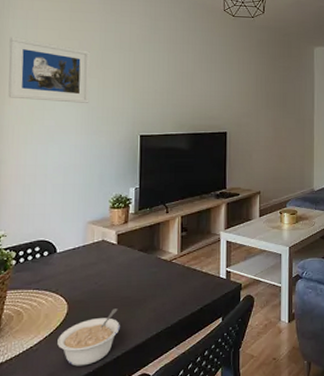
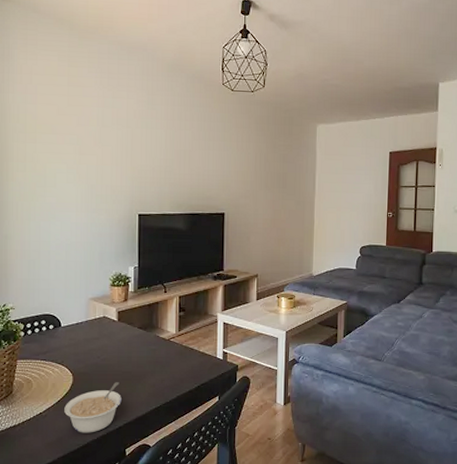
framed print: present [8,37,90,103] -> none [10,112,89,181]

